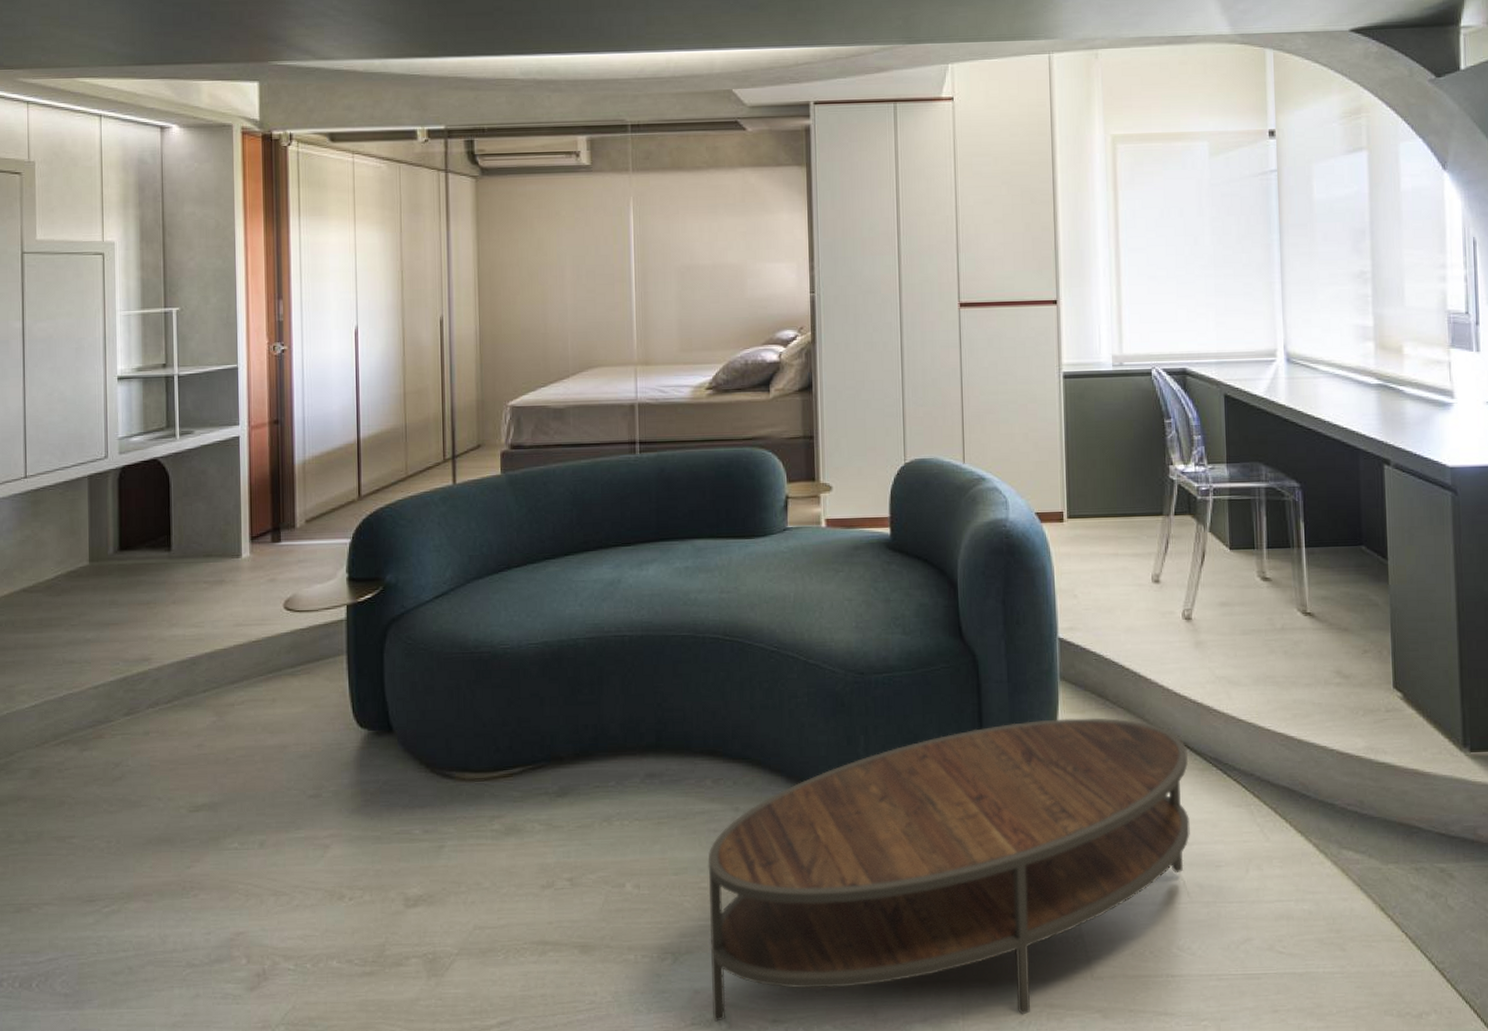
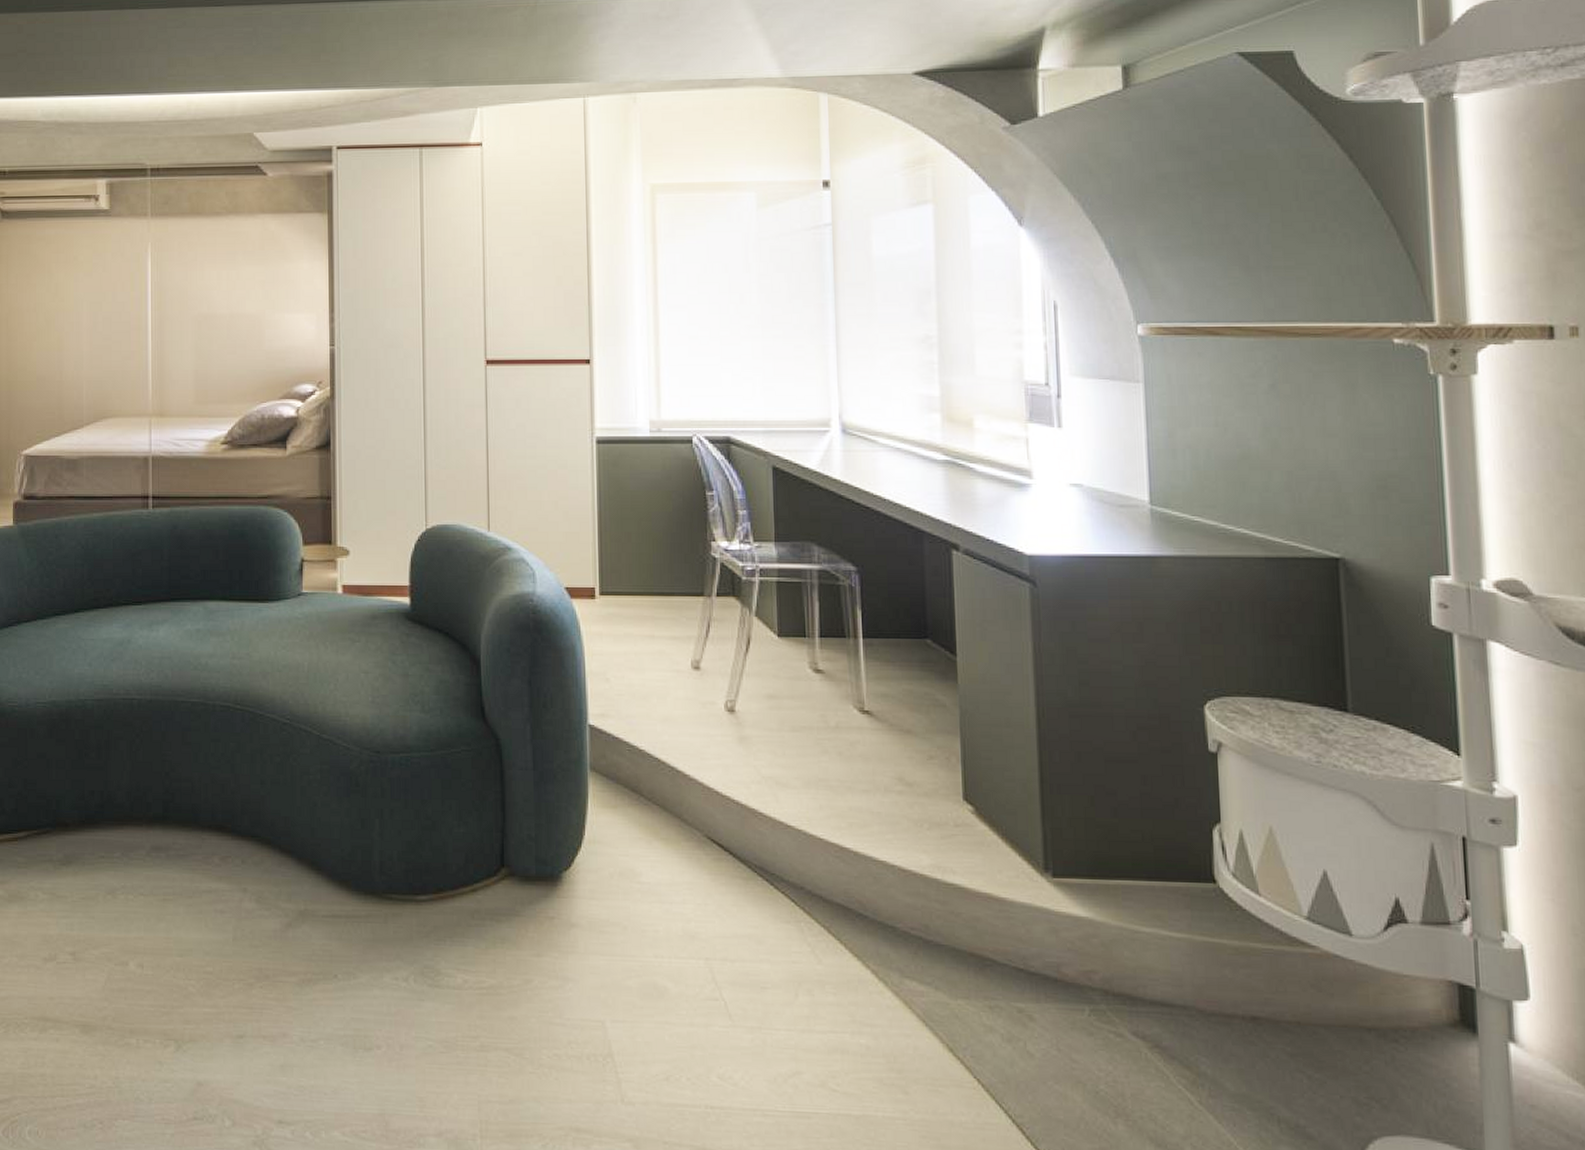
coffee table: present [708,718,1190,1022] -> none [214,813,732,1138]

